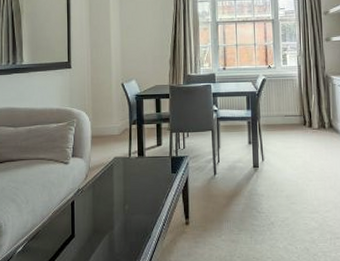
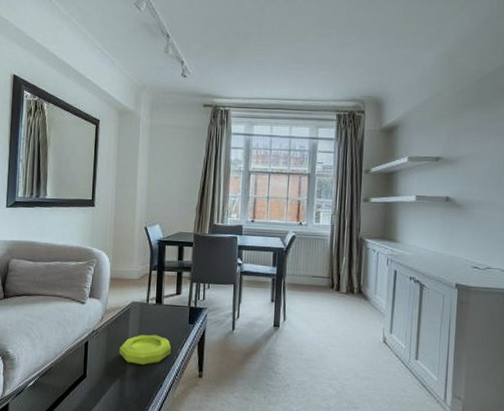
bowl: none [105,187,157,218] -> present [119,334,172,365]

